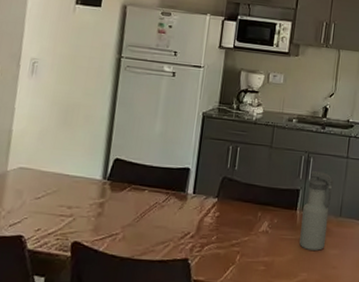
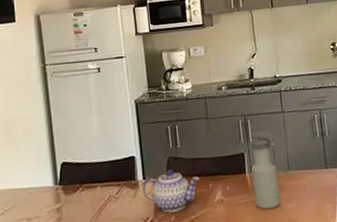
teapot: none [190,189,249,233] -> present [142,170,199,213]

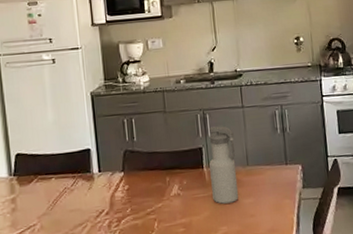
teapot: present [142,170,199,213] -> none [98,163,156,206]

